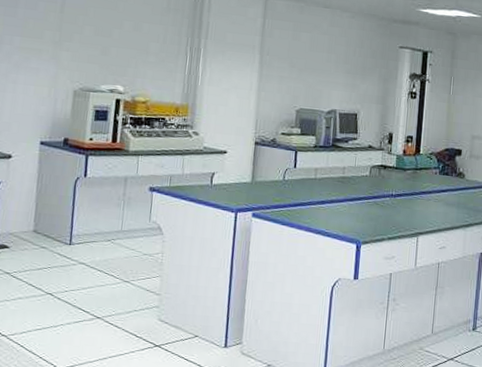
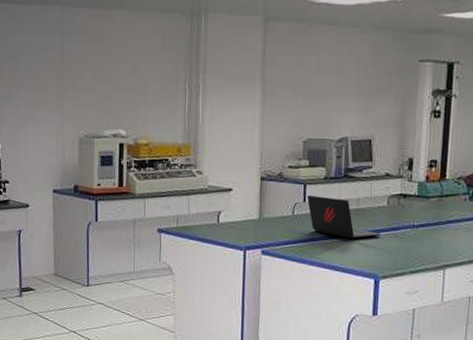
laptop: none [297,162,363,205] -> present [307,196,380,239]

